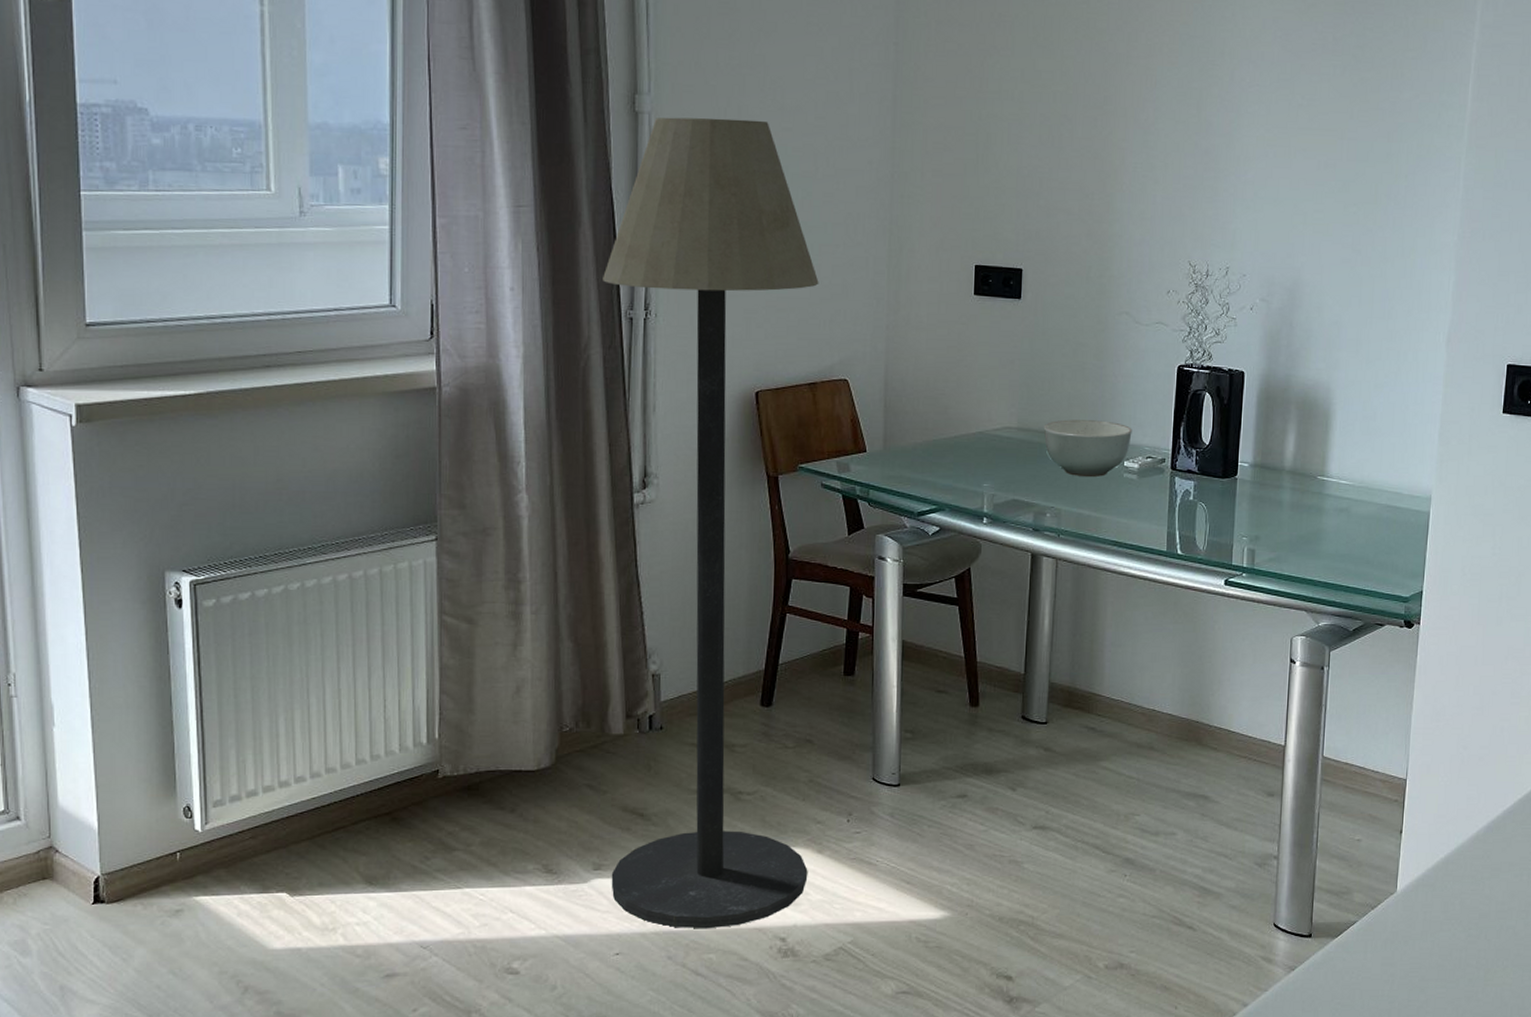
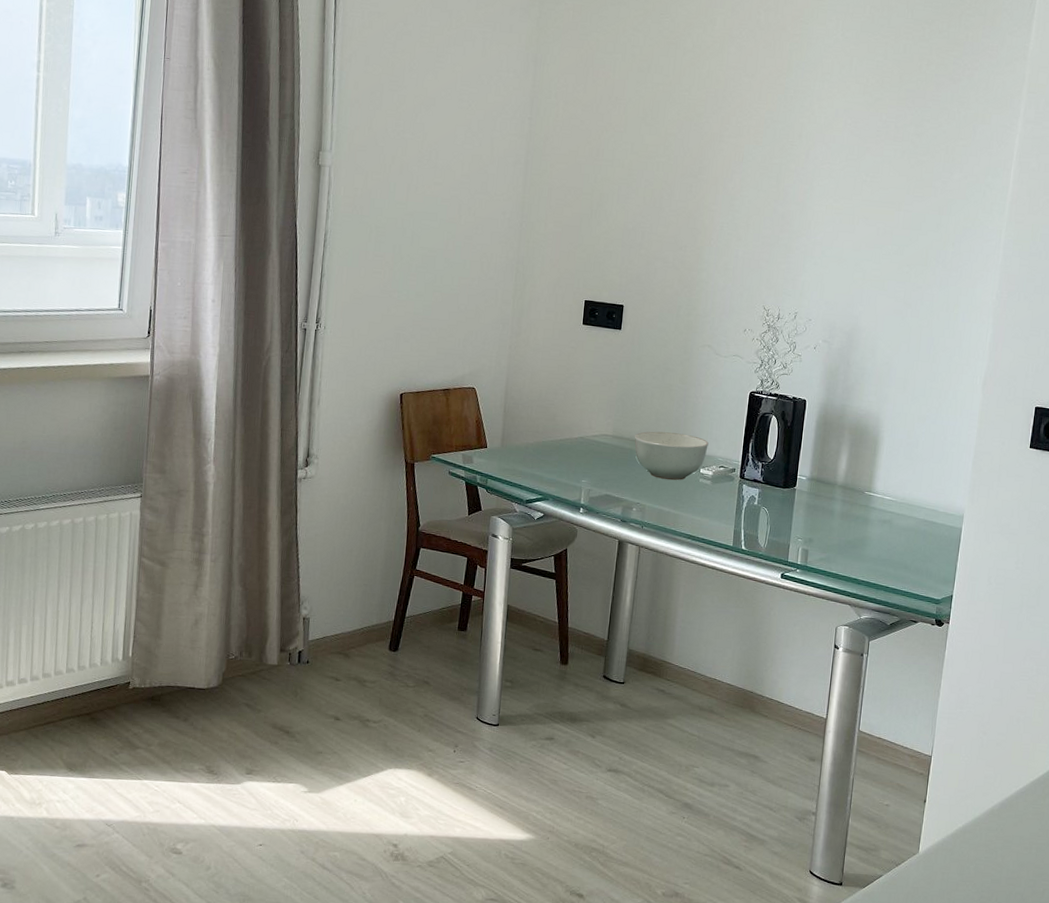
floor lamp: present [603,117,819,929] -> none [259,170,457,831]

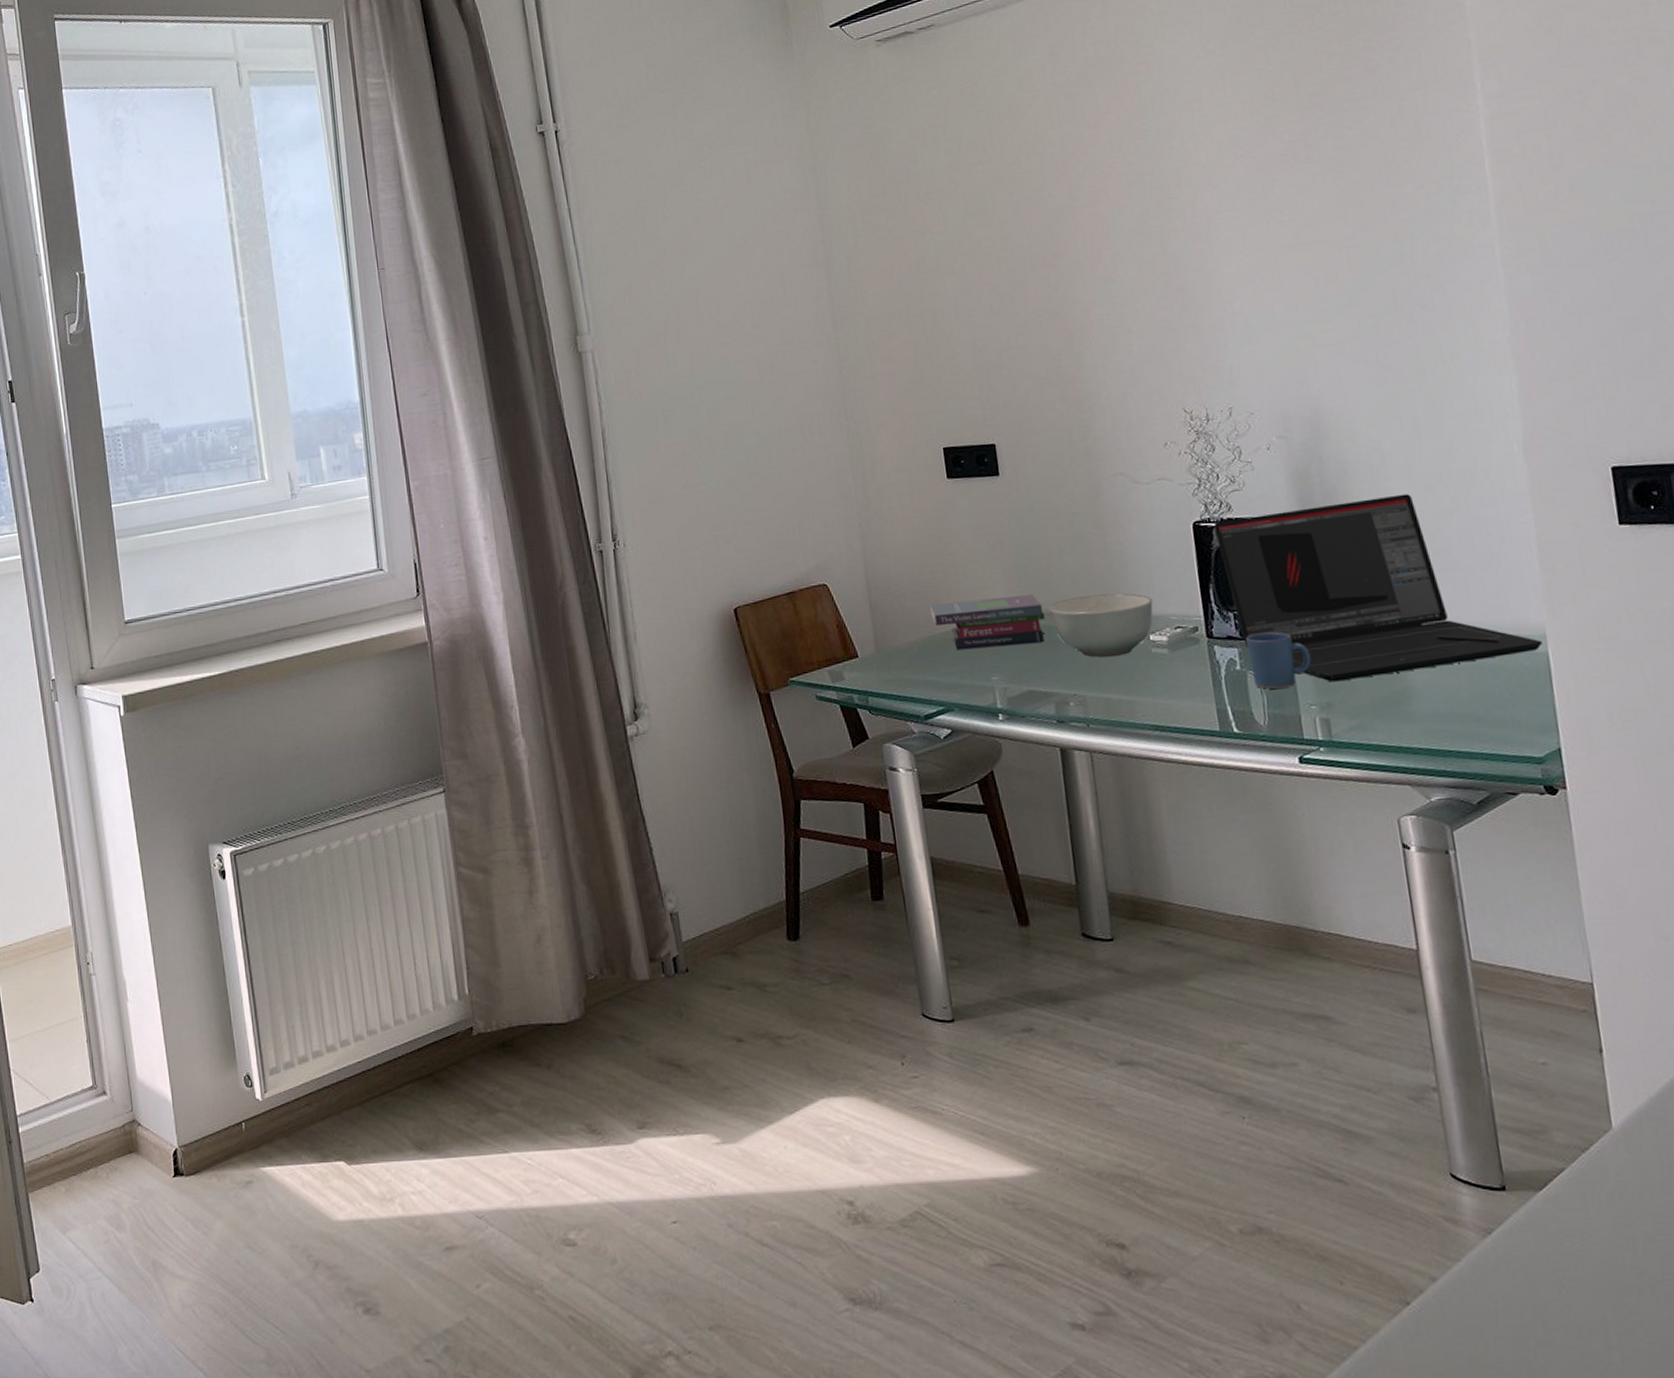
books: none [548,417,631,461] -> present [930,594,1046,651]
laptop: none [763,394,960,526] -> present [1214,494,1543,682]
mug: none [764,480,807,524] -> present [1246,632,1312,690]

